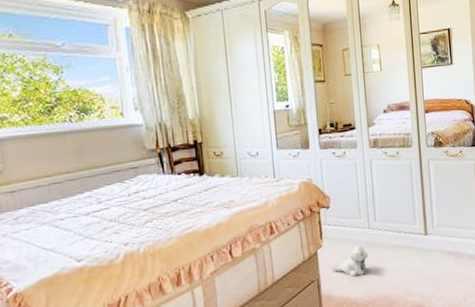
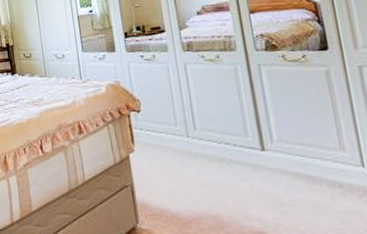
plush toy: present [331,246,368,276] -> none [146,155,189,187]

